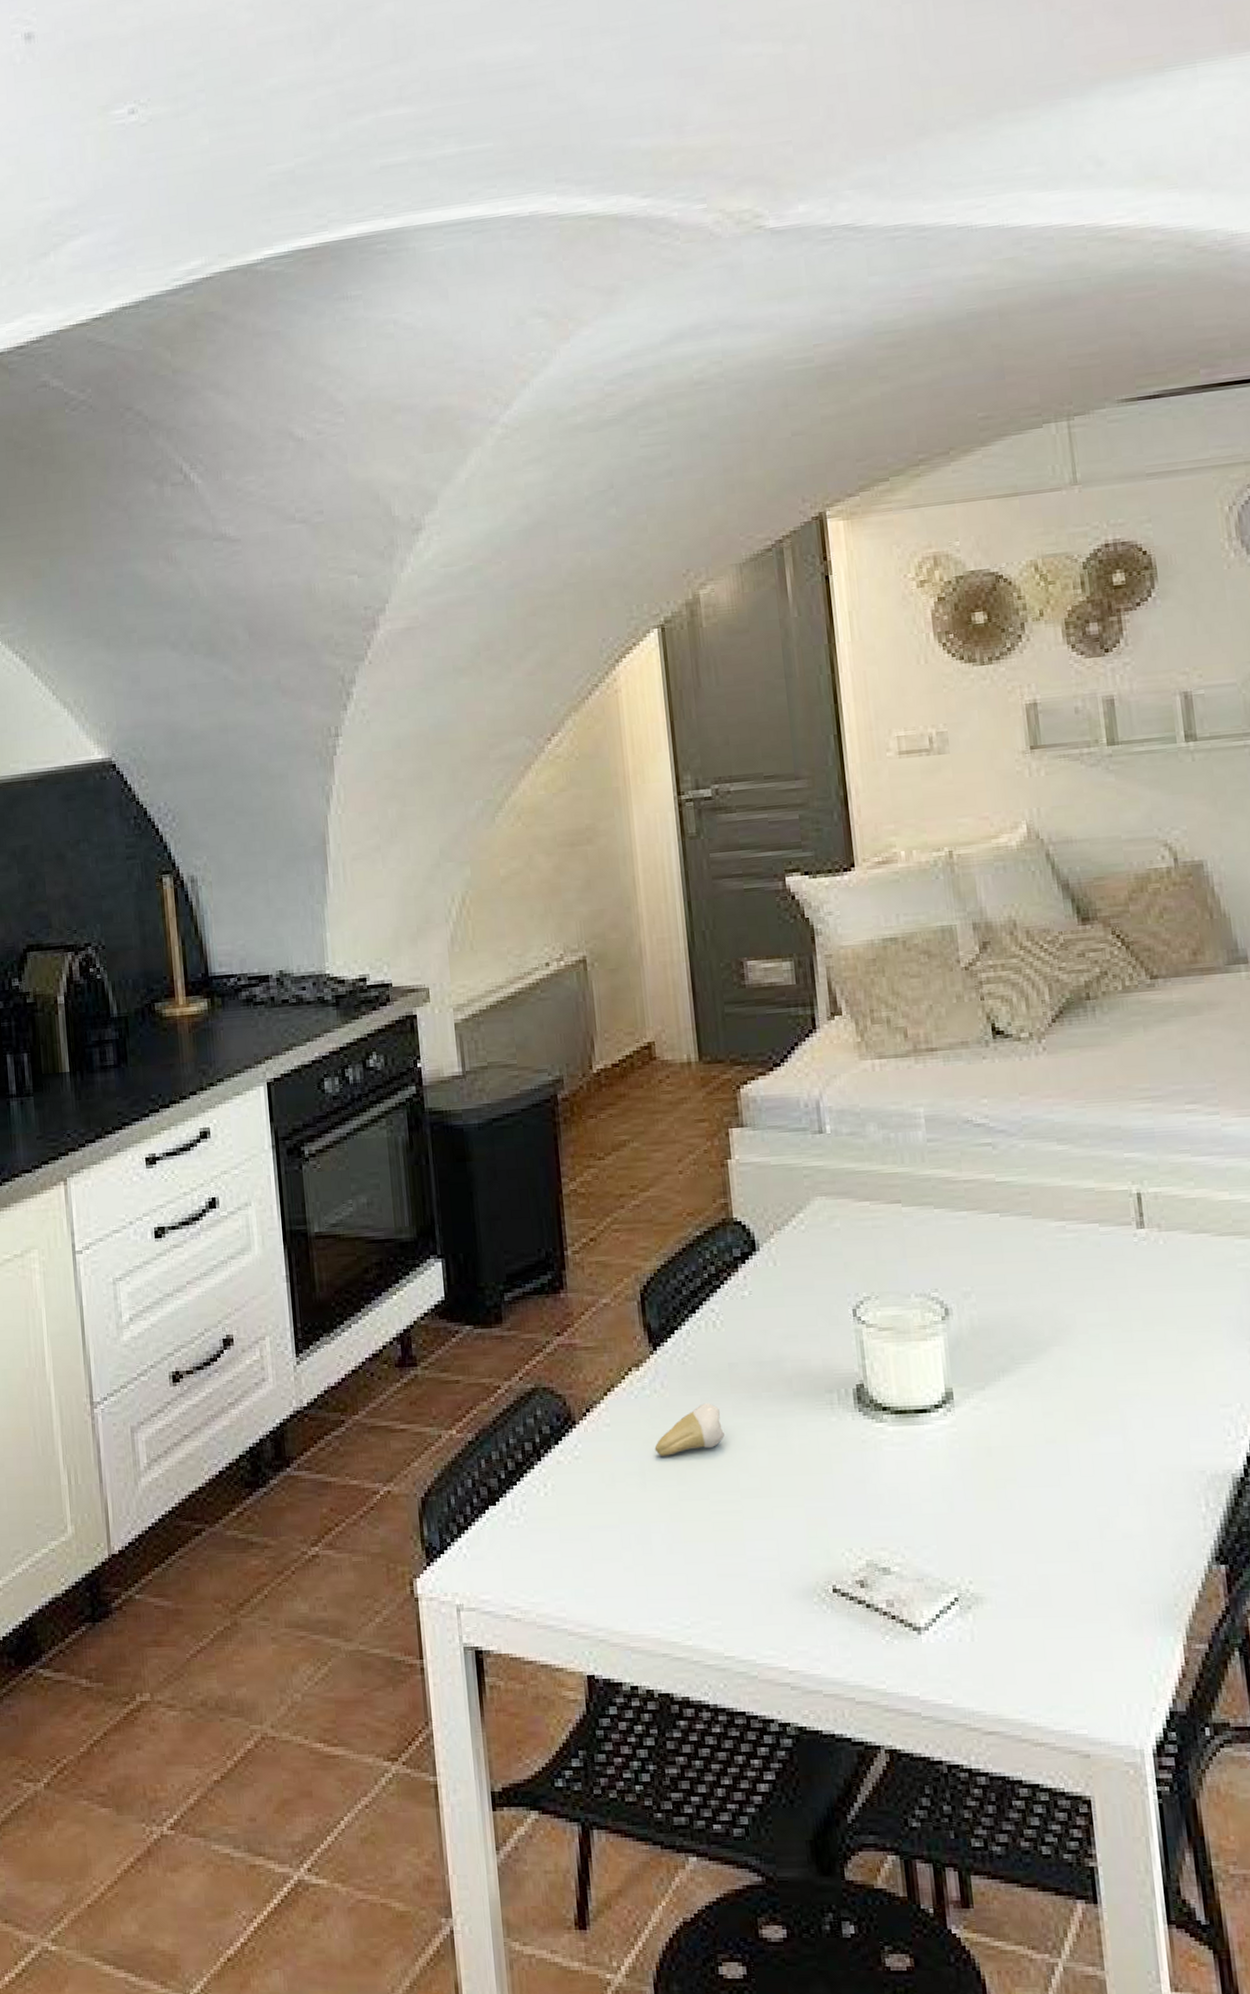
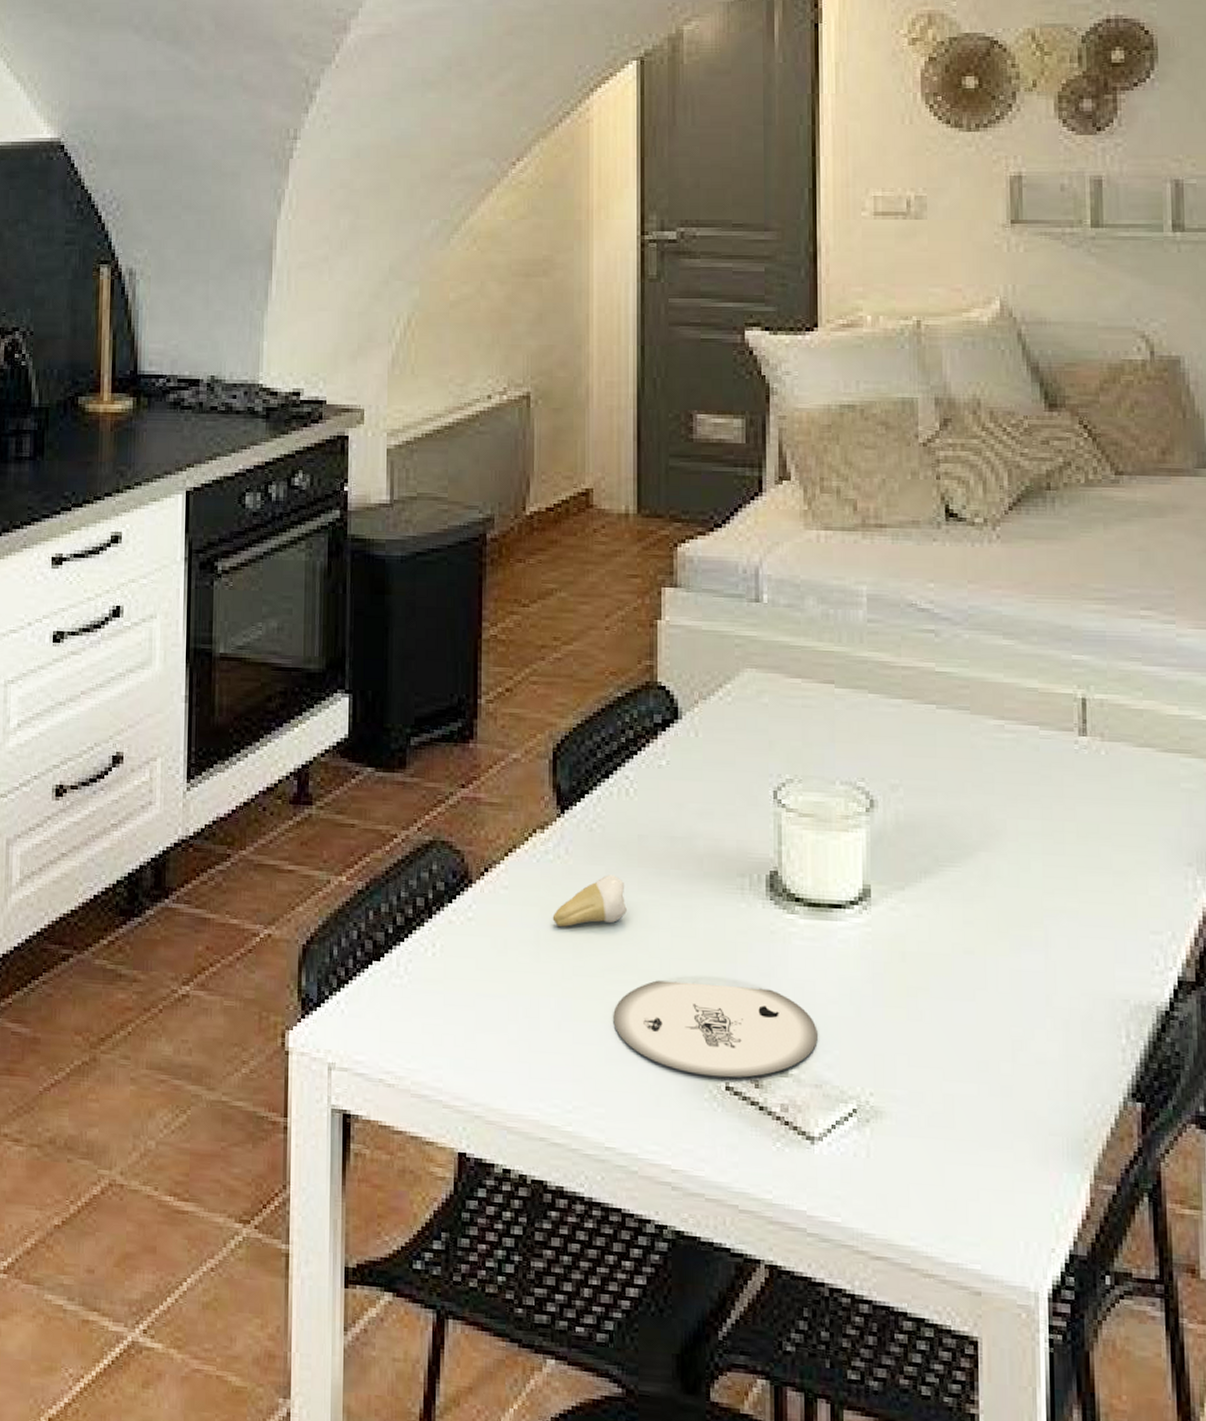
plate: none [720,1494,916,1581] -> present [613,980,818,1078]

